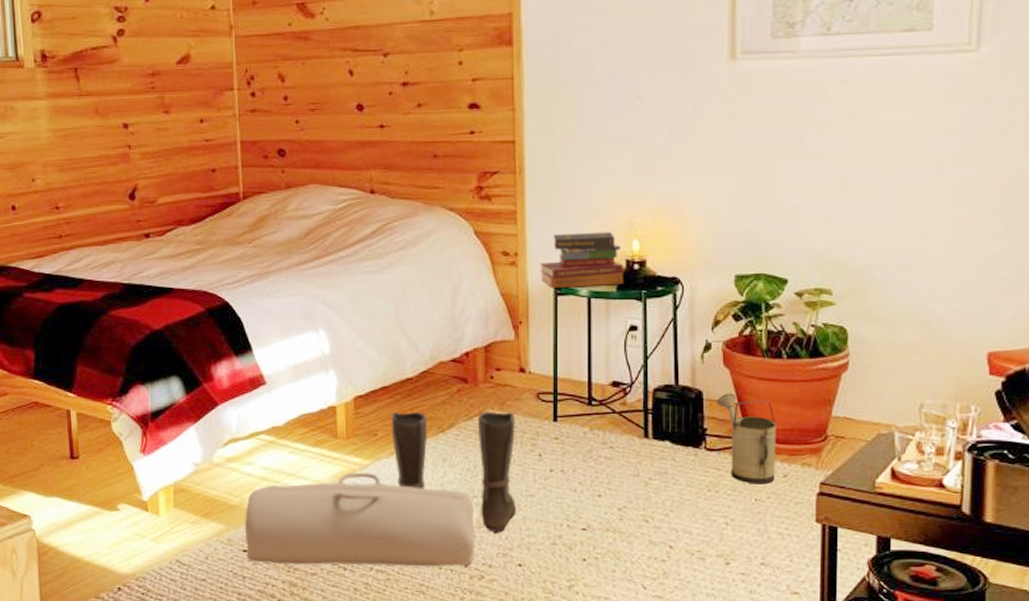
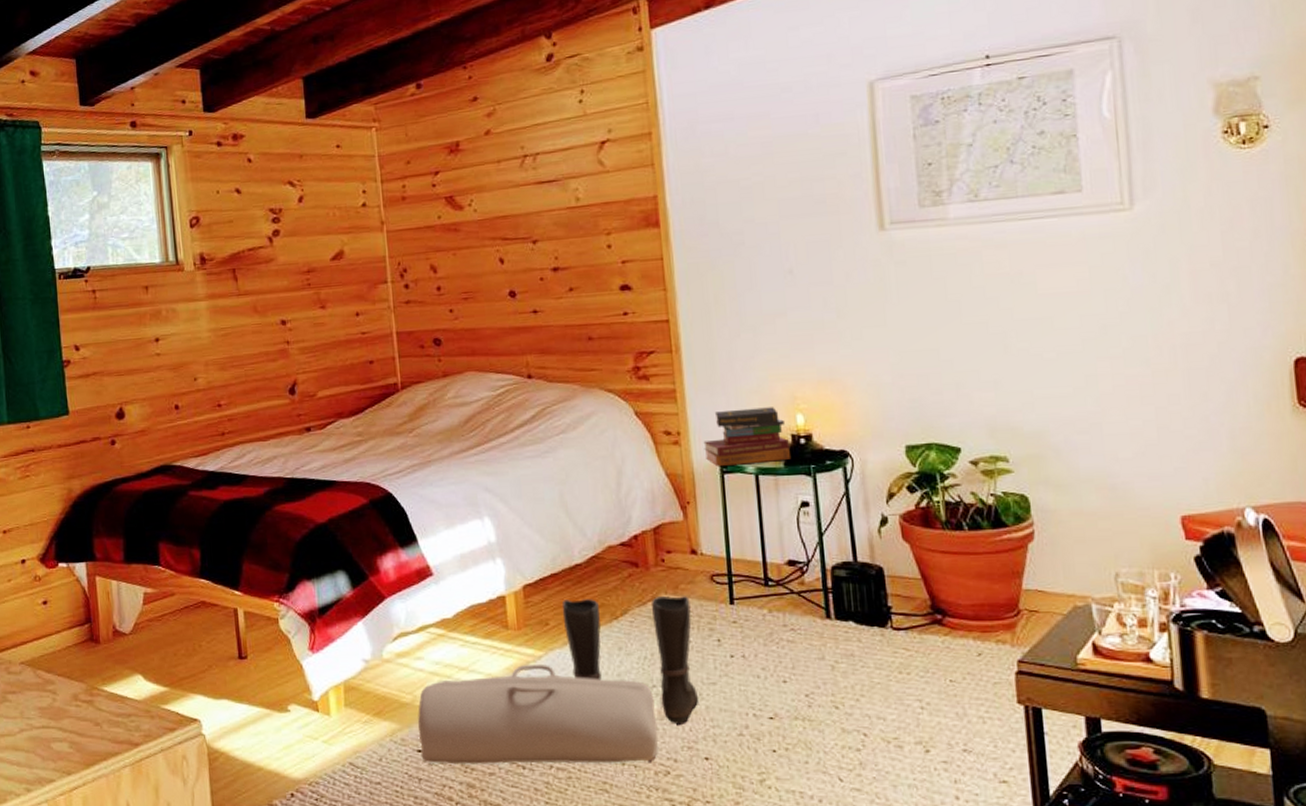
watering can: present [717,393,776,485] -> none [899,568,969,665]

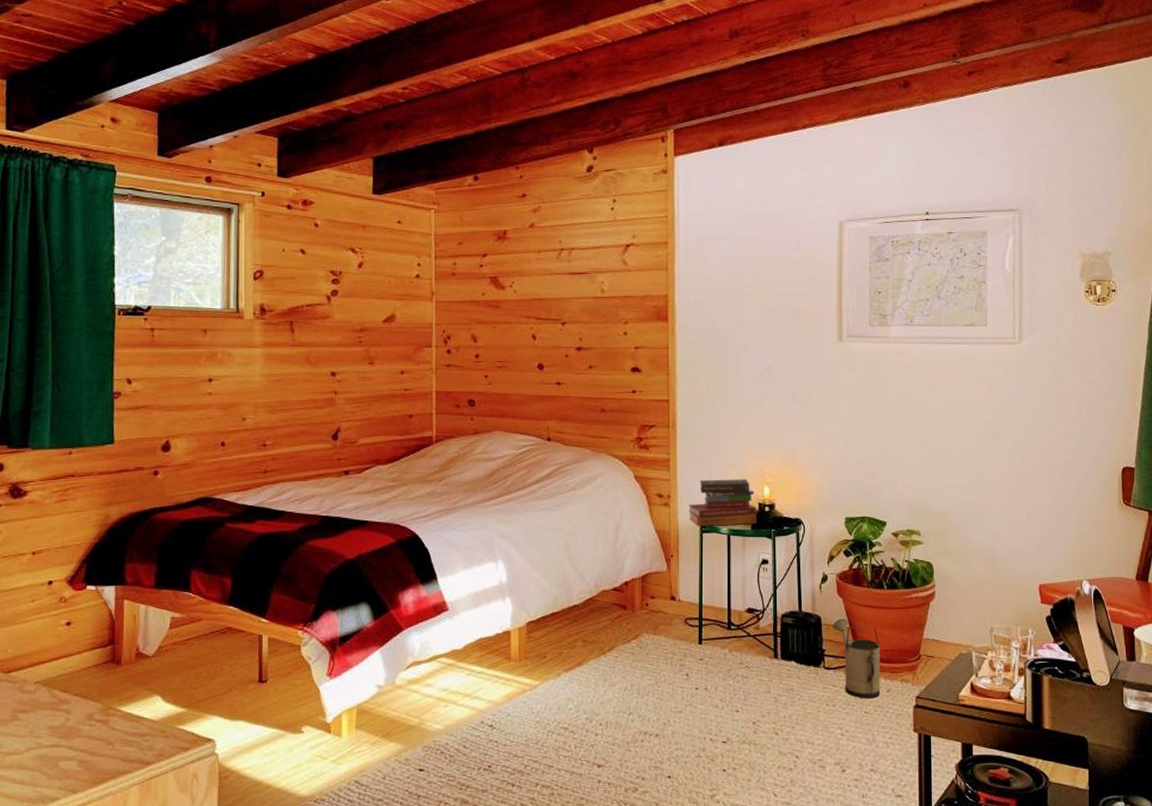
duffel bag: present [418,665,659,763] -> none [422,693,631,781]
boot: present [561,596,699,724] -> none [559,636,667,747]
watering can: none [899,568,969,665] -> present [833,618,881,699]

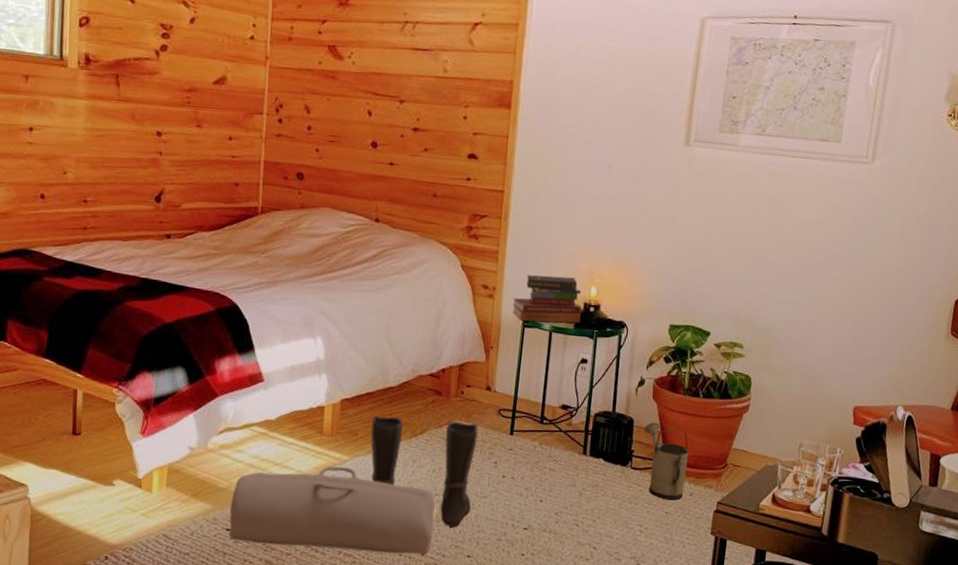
duffel bag: none [422,693,631,781] -> present [229,466,435,555]
boot: none [559,636,667,747] -> present [370,416,478,527]

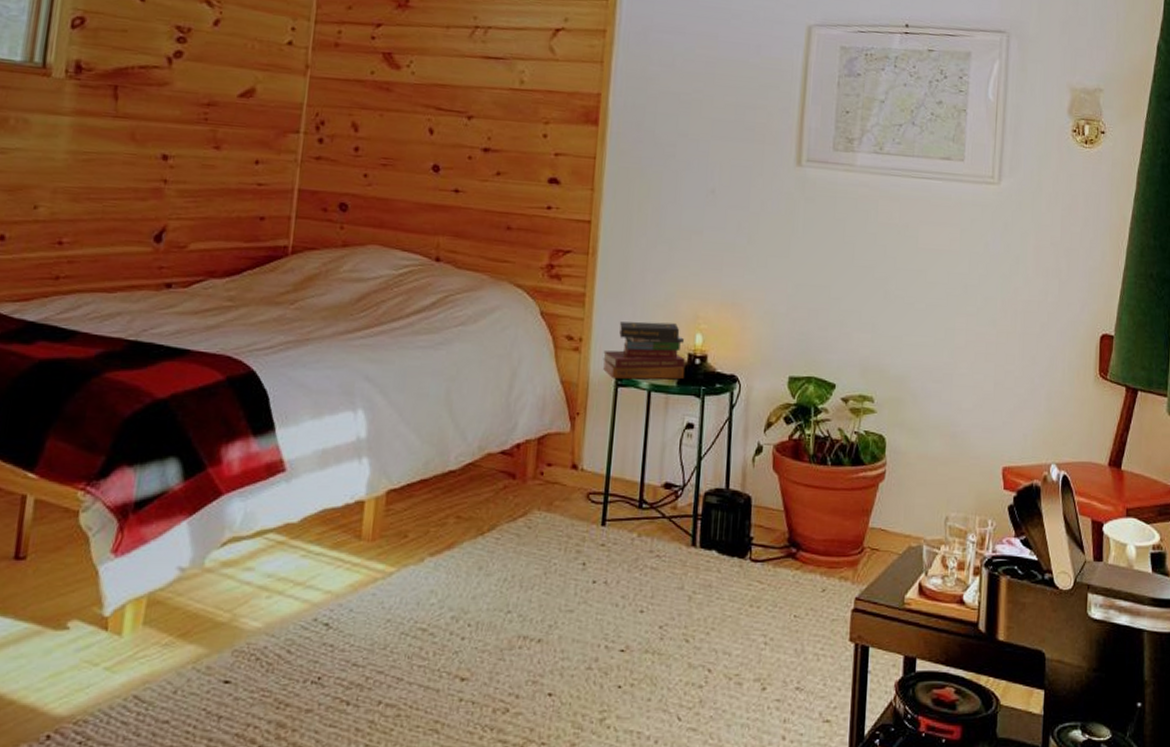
duffel bag: present [229,466,435,555] -> none [227,582,507,698]
boot: present [370,416,478,527] -> none [423,510,562,656]
watering can: present [644,422,689,501] -> none [764,499,818,600]

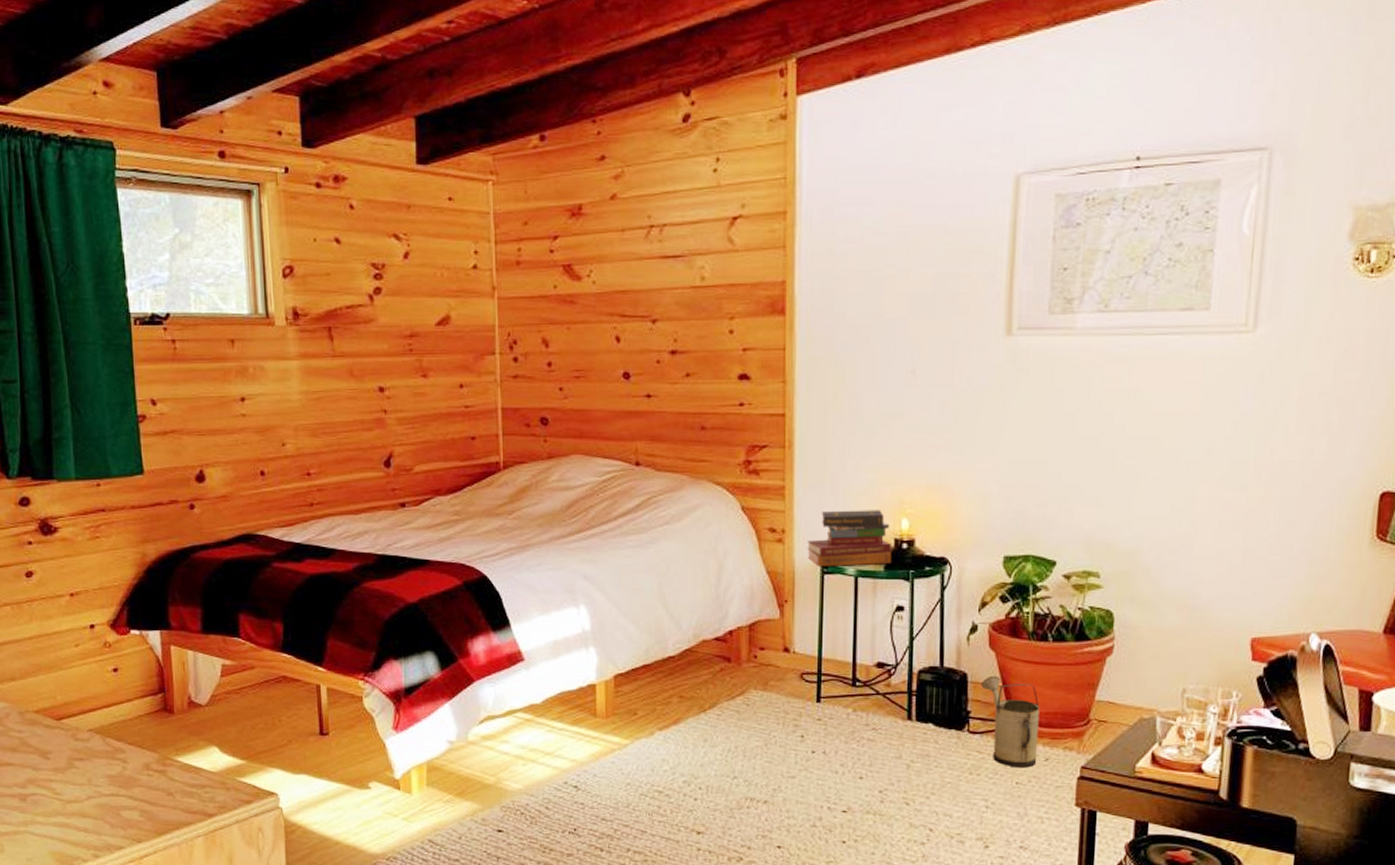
watering can: none [764,499,818,600] -> present [981,675,1040,768]

